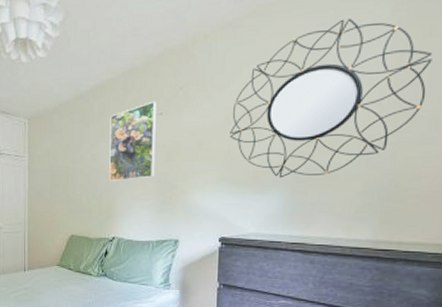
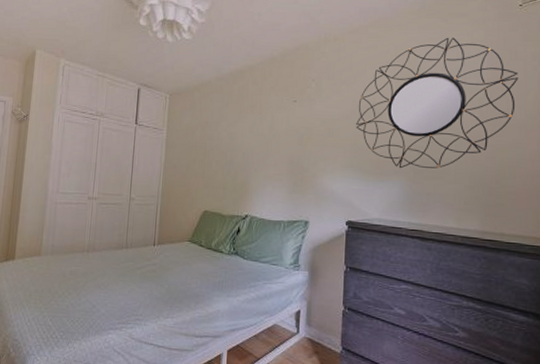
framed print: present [109,101,158,182] -> none [245,89,292,161]

